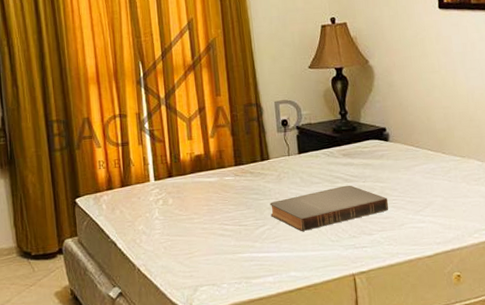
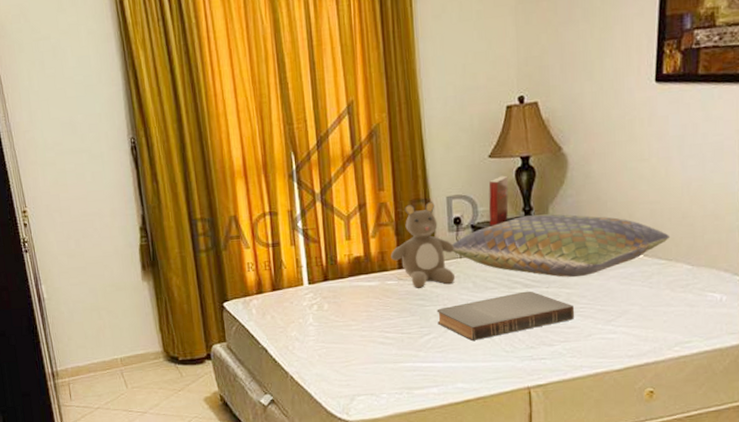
teddy bear: none [228,106,284,184] -> present [391,202,455,288]
cushion: none [281,117,462,173] -> present [452,213,671,278]
book: none [310,84,328,128] -> present [488,175,509,227]

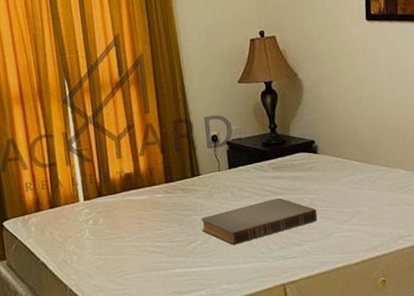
teddy bear: present [391,202,455,288] -> none [158,122,215,200]
cushion: present [452,213,671,278] -> none [211,130,388,185]
book: present [488,175,509,227] -> none [239,98,257,143]

